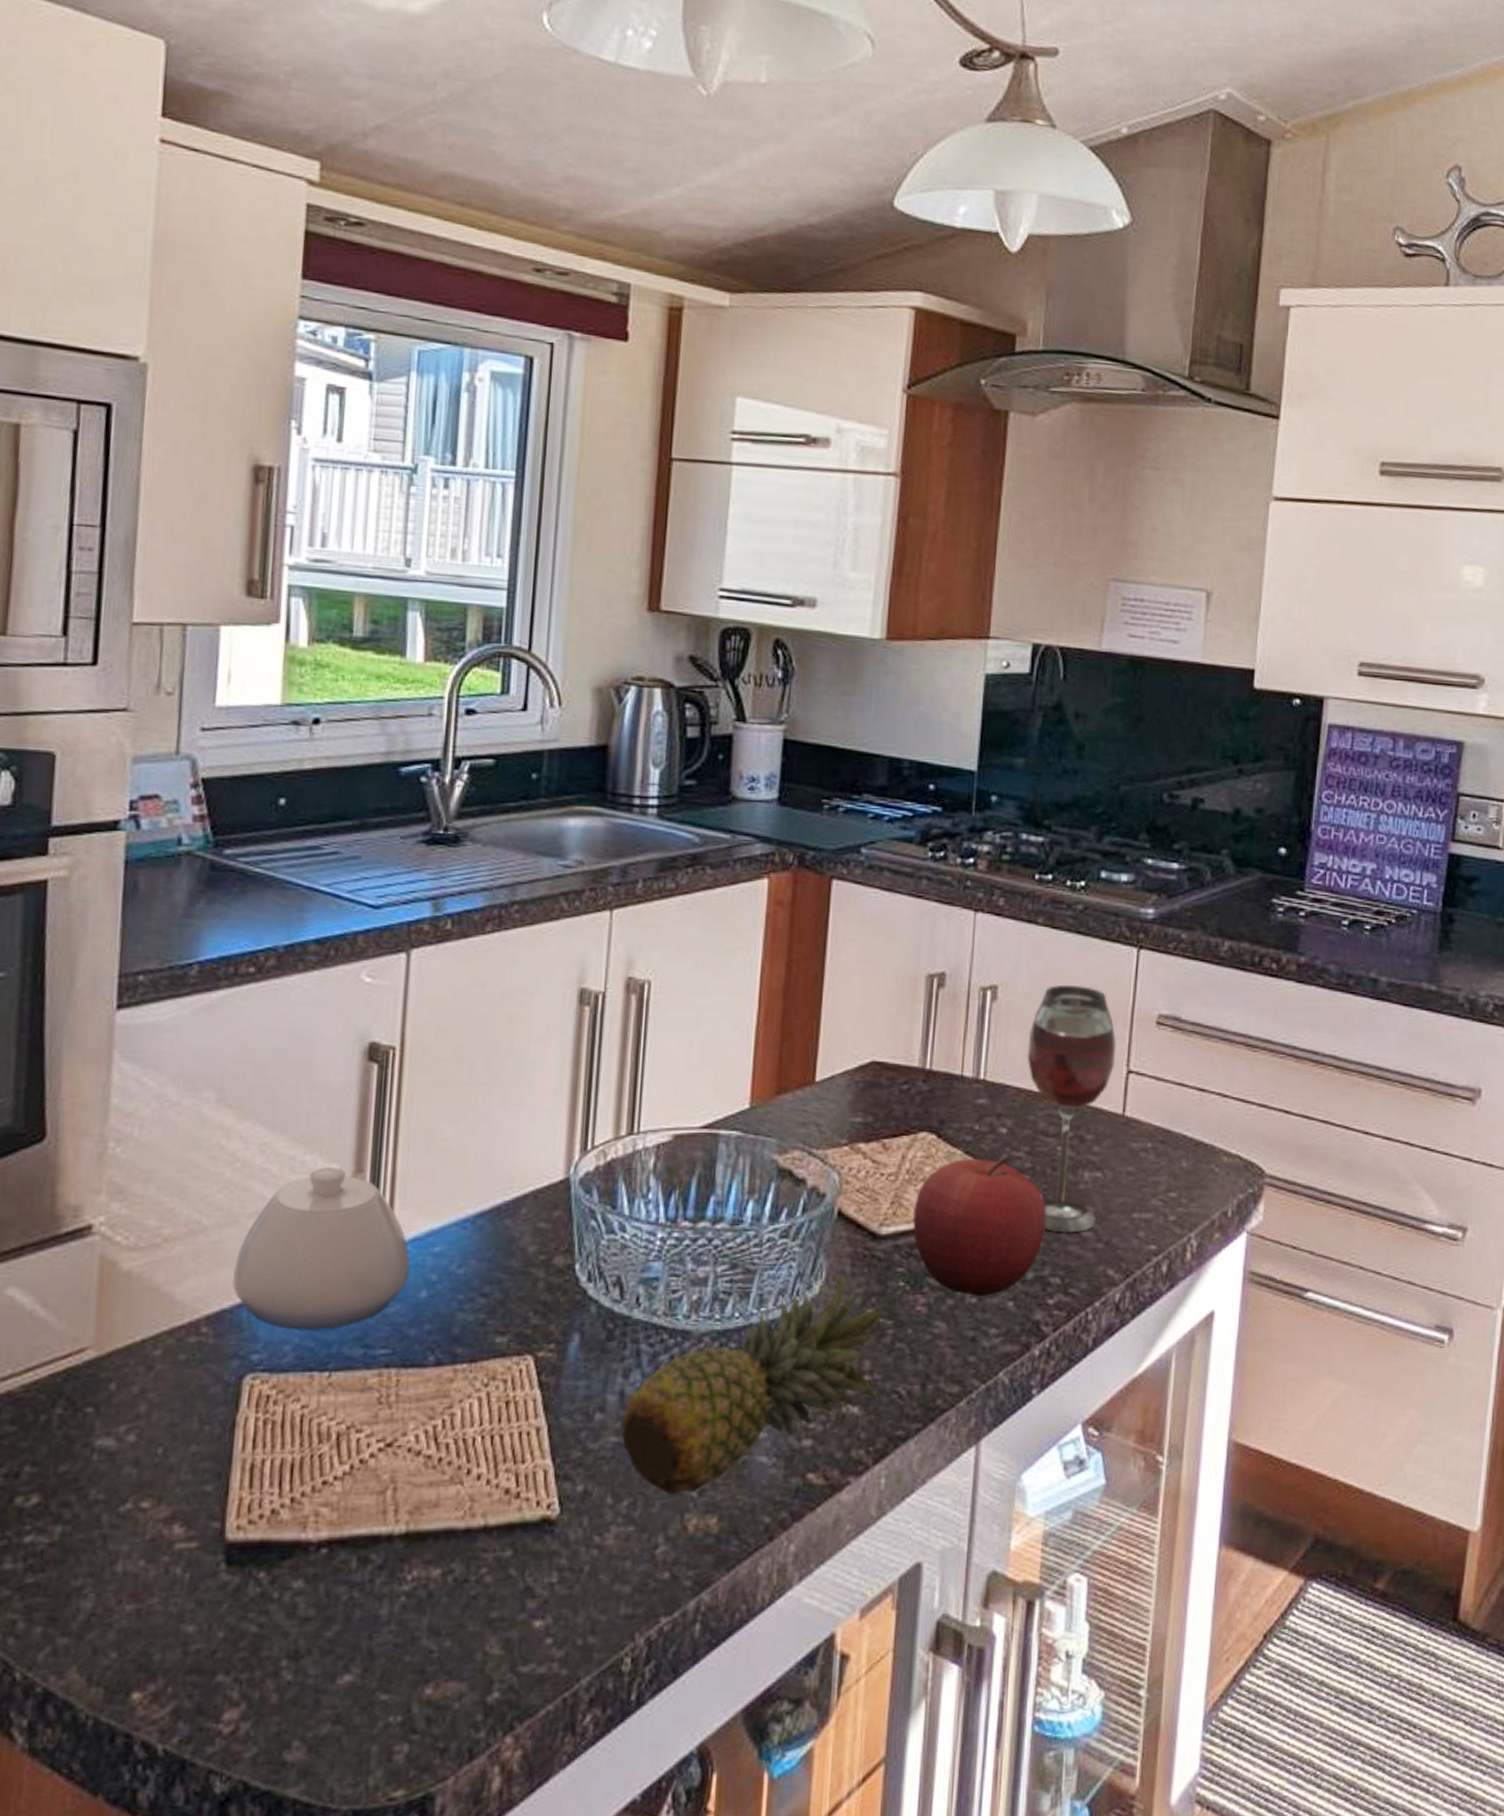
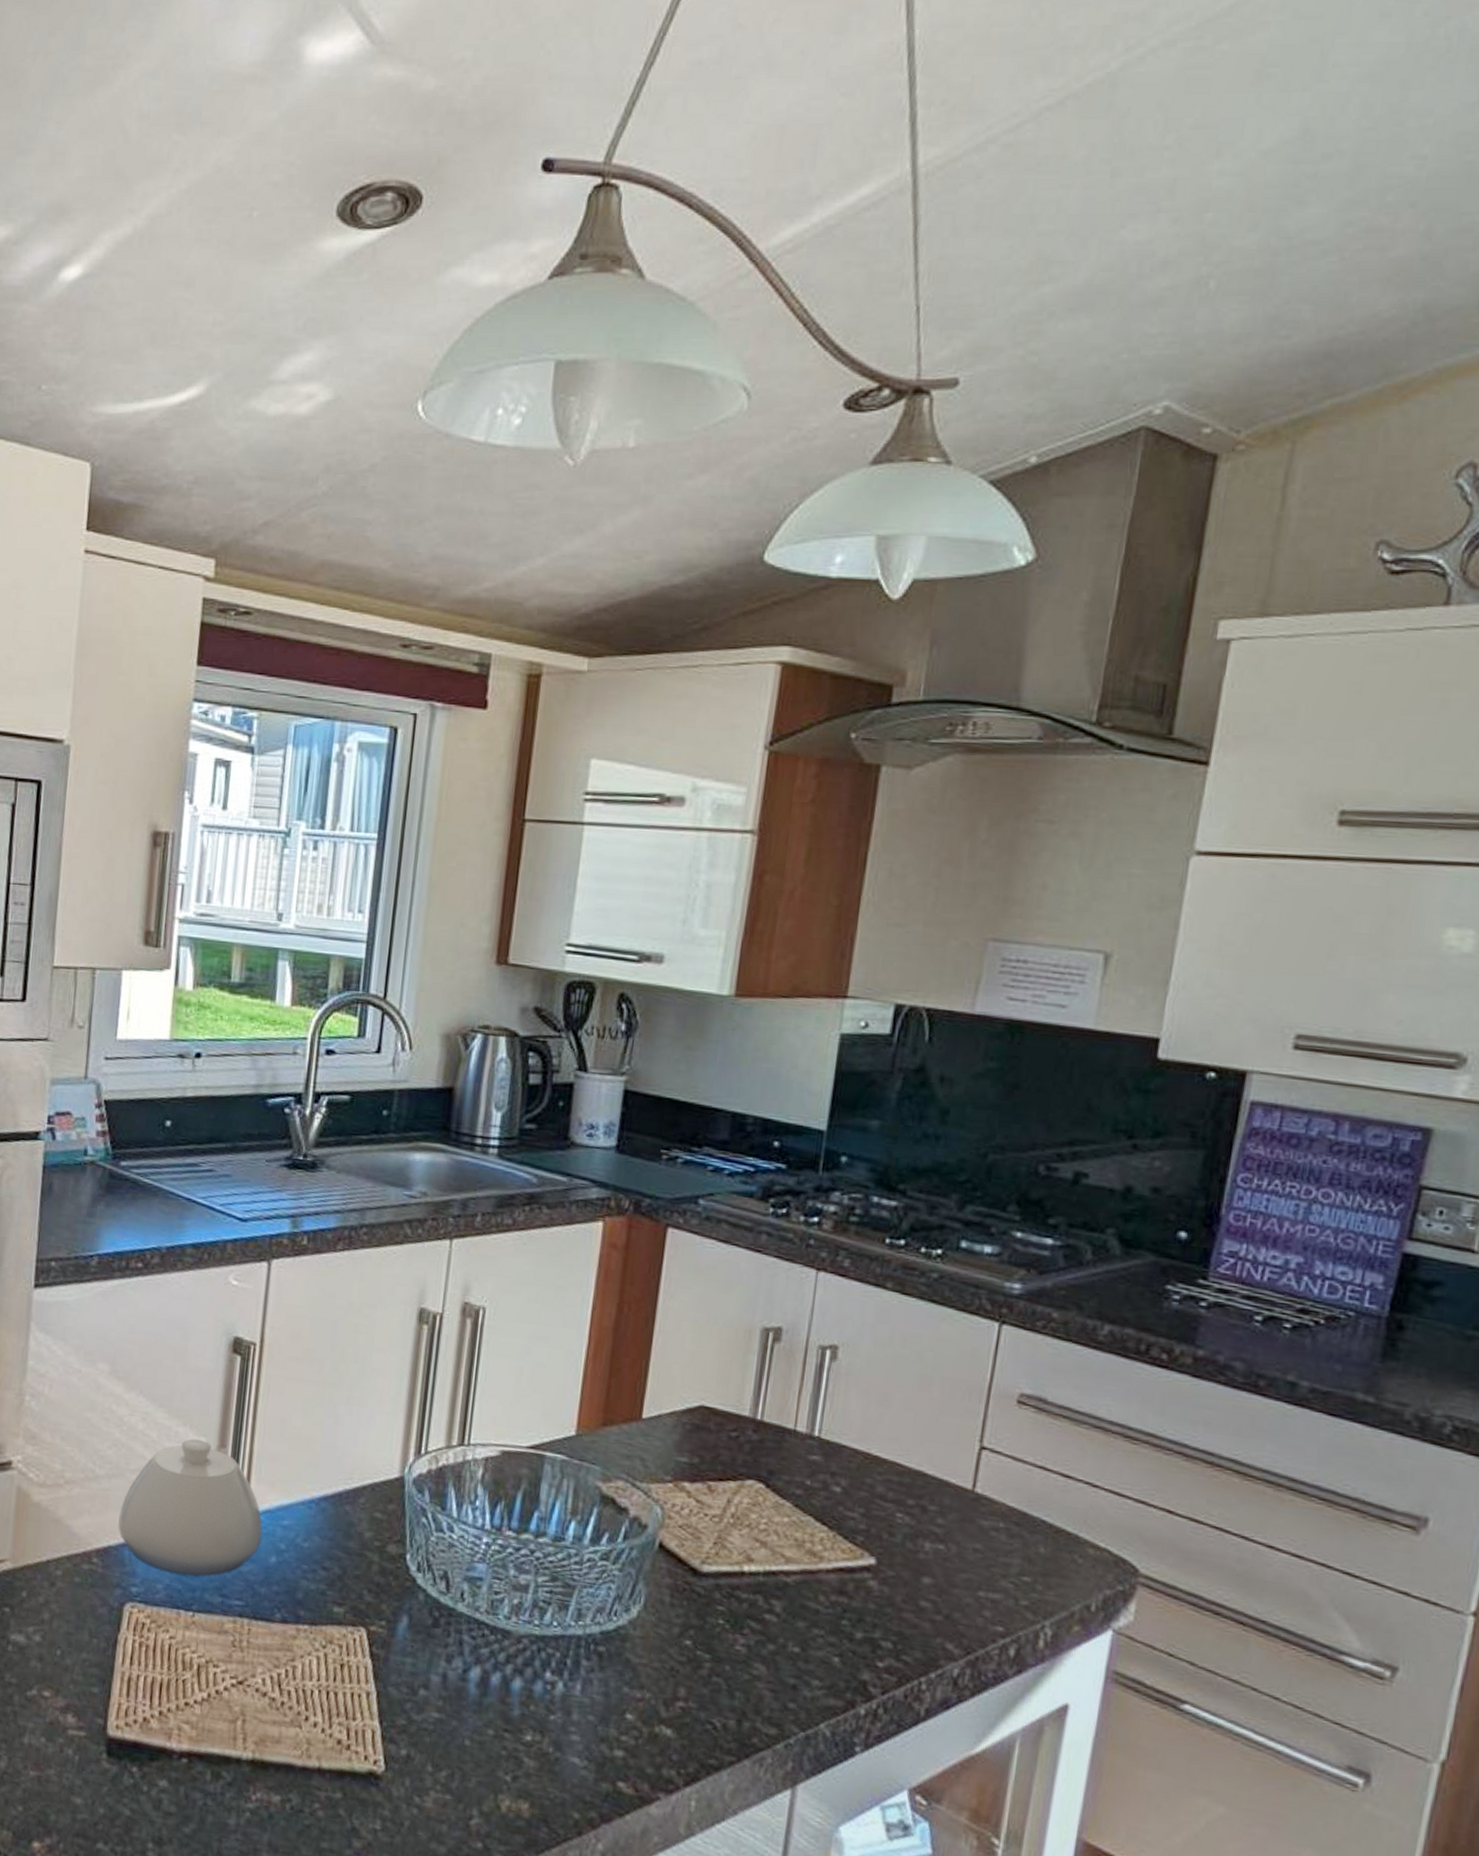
fruit: present [620,1273,887,1495] -> none [441,1602,705,1777]
fruit: present [912,1154,1047,1296] -> none [735,1511,881,1648]
wineglass: present [1027,985,1117,1233] -> none [866,1351,970,1601]

